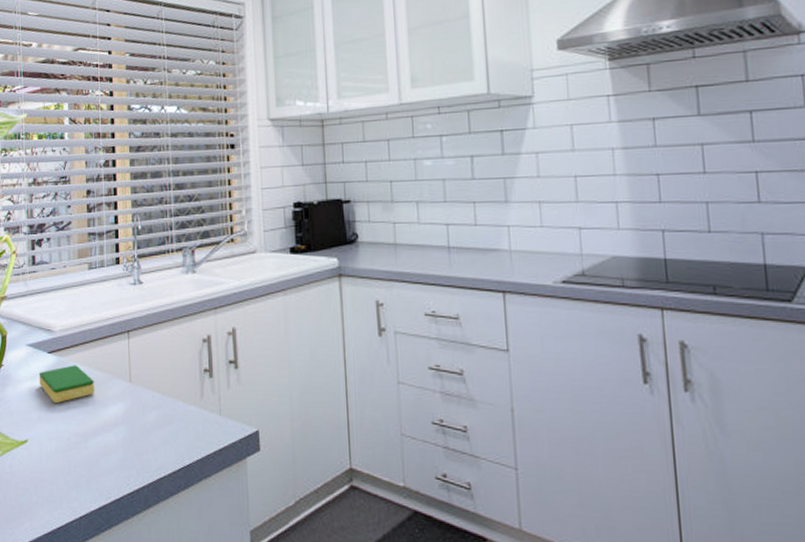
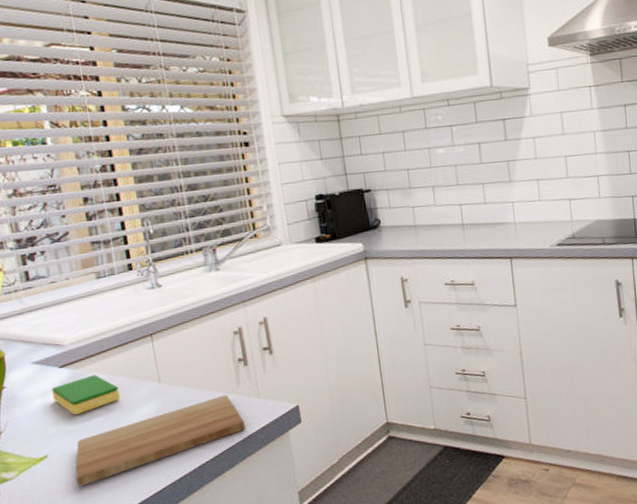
cutting board: none [48,406,204,479] -> present [75,395,245,487]

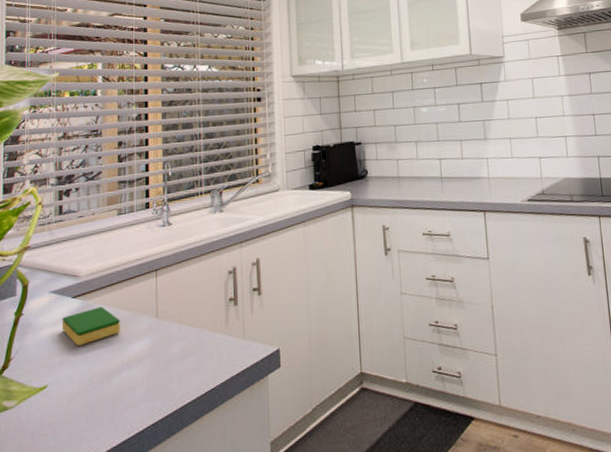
cutting board: present [75,395,245,487] -> none [68,334,228,421]

